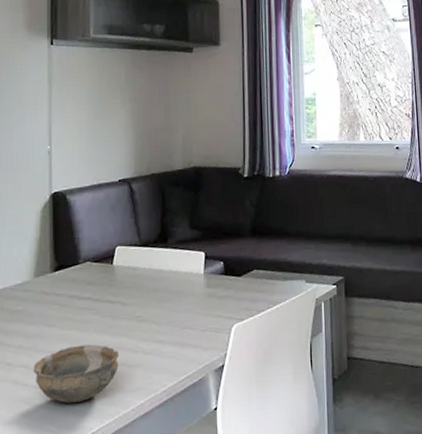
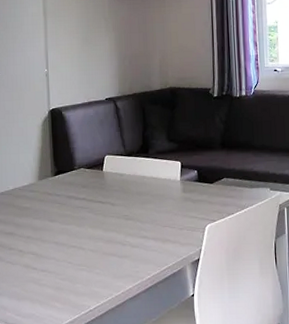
bowl: present [33,344,119,404] -> none [40,237,110,286]

